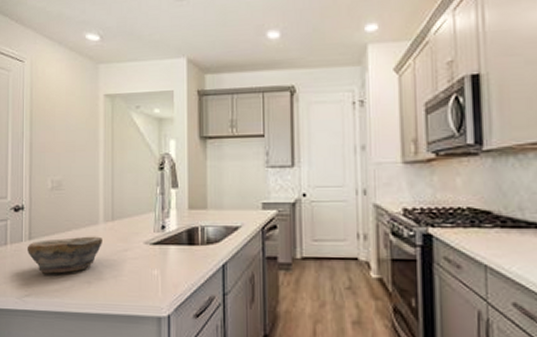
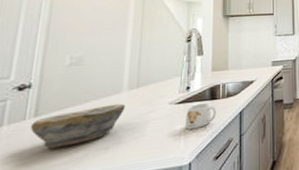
mug: none [162,248,195,277] -> present [185,103,216,130]

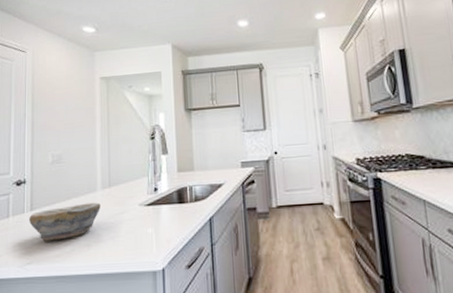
mug: present [185,103,216,130] -> none [155,206,185,233]

